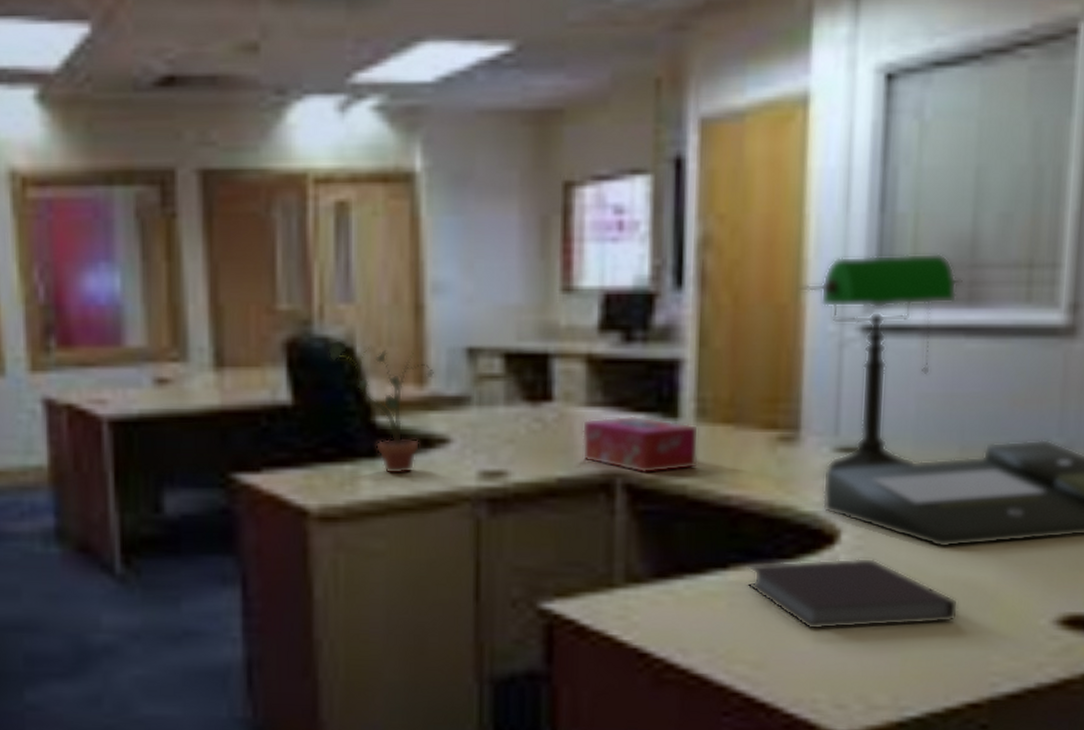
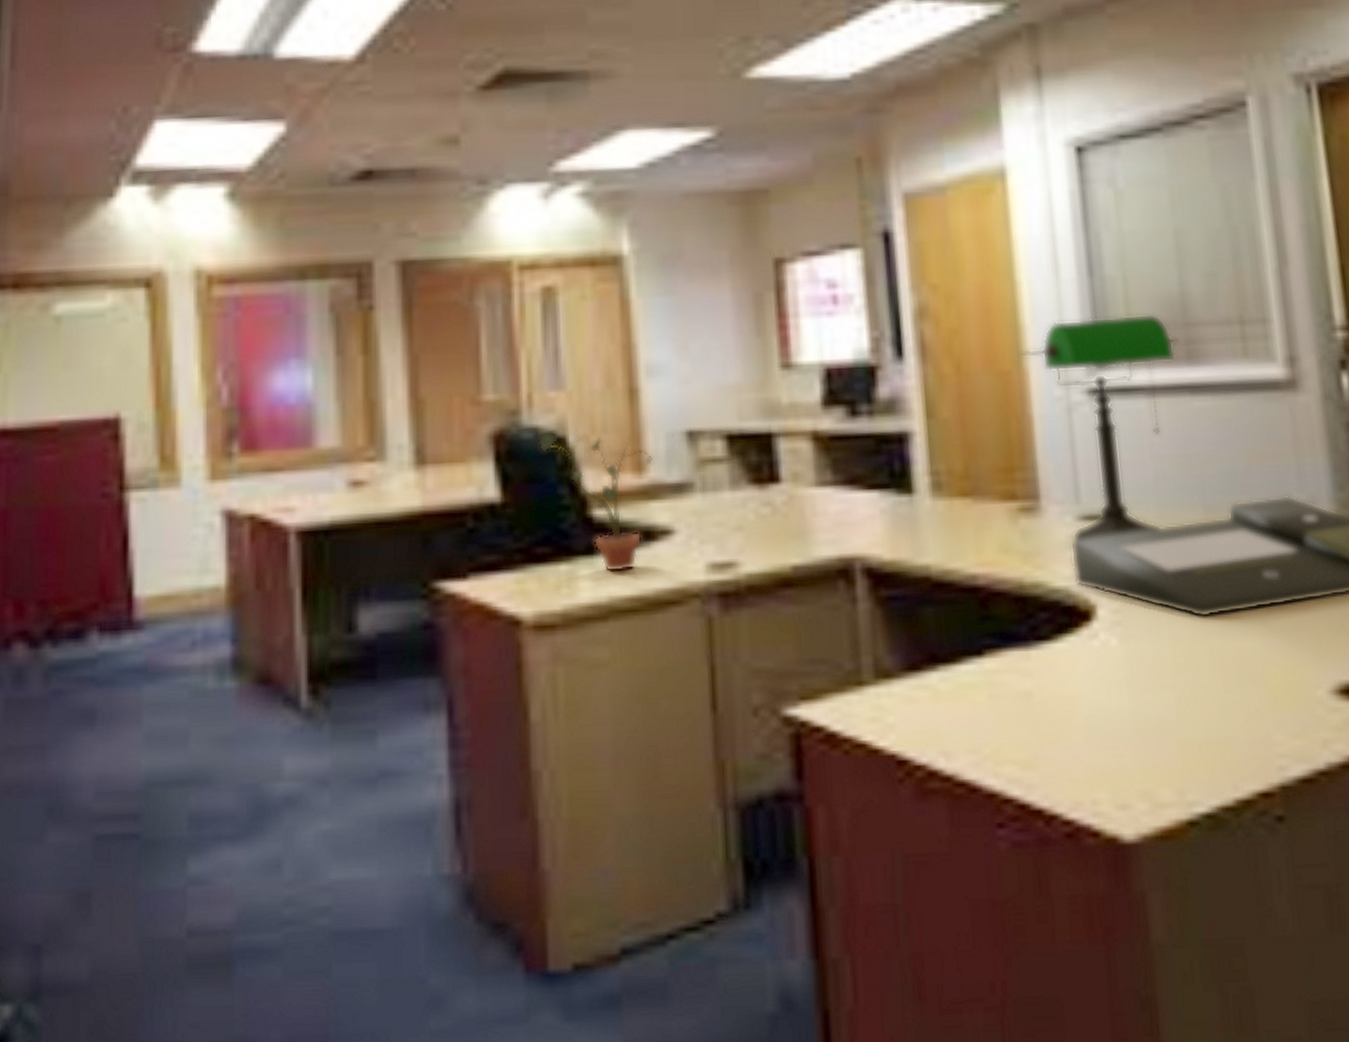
tissue box: present [582,416,699,474] -> none [813,493,939,556]
notebook: present [747,557,959,630] -> none [1004,633,1232,720]

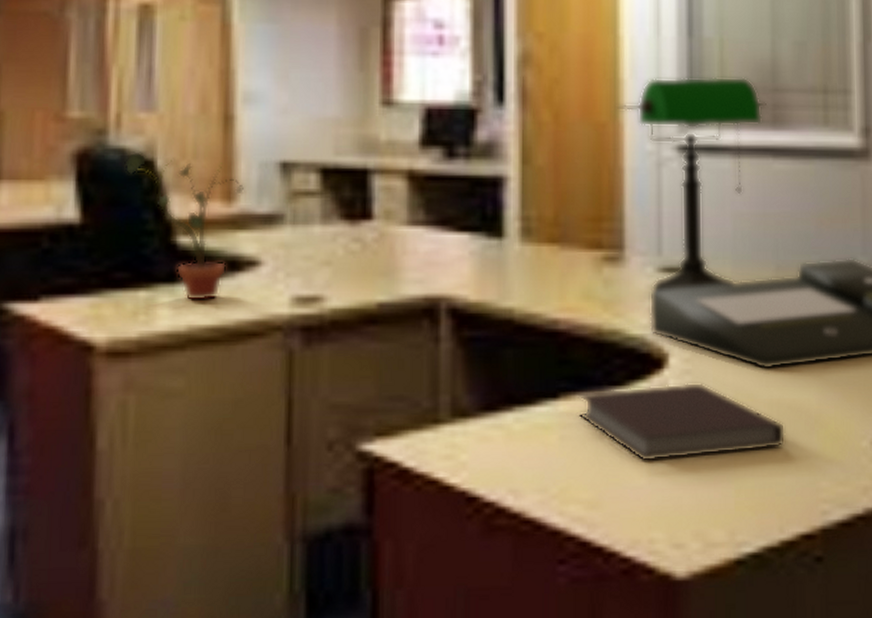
notebook: none [1004,633,1232,720] -> present [578,382,786,462]

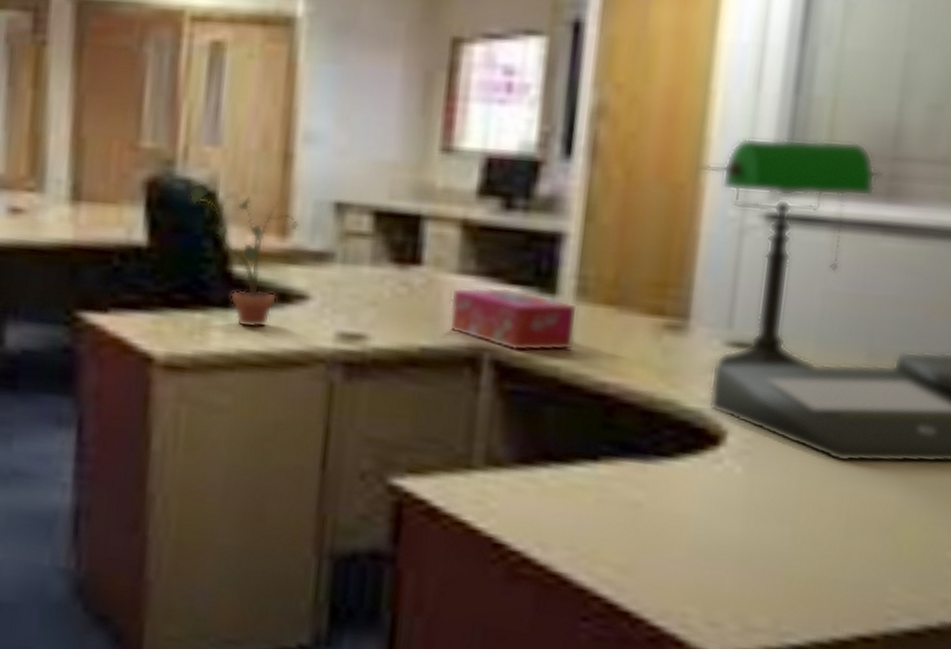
tissue box: none [403,235,524,297] -> present [449,287,578,352]
notebook: present [578,382,786,462] -> none [618,458,856,545]

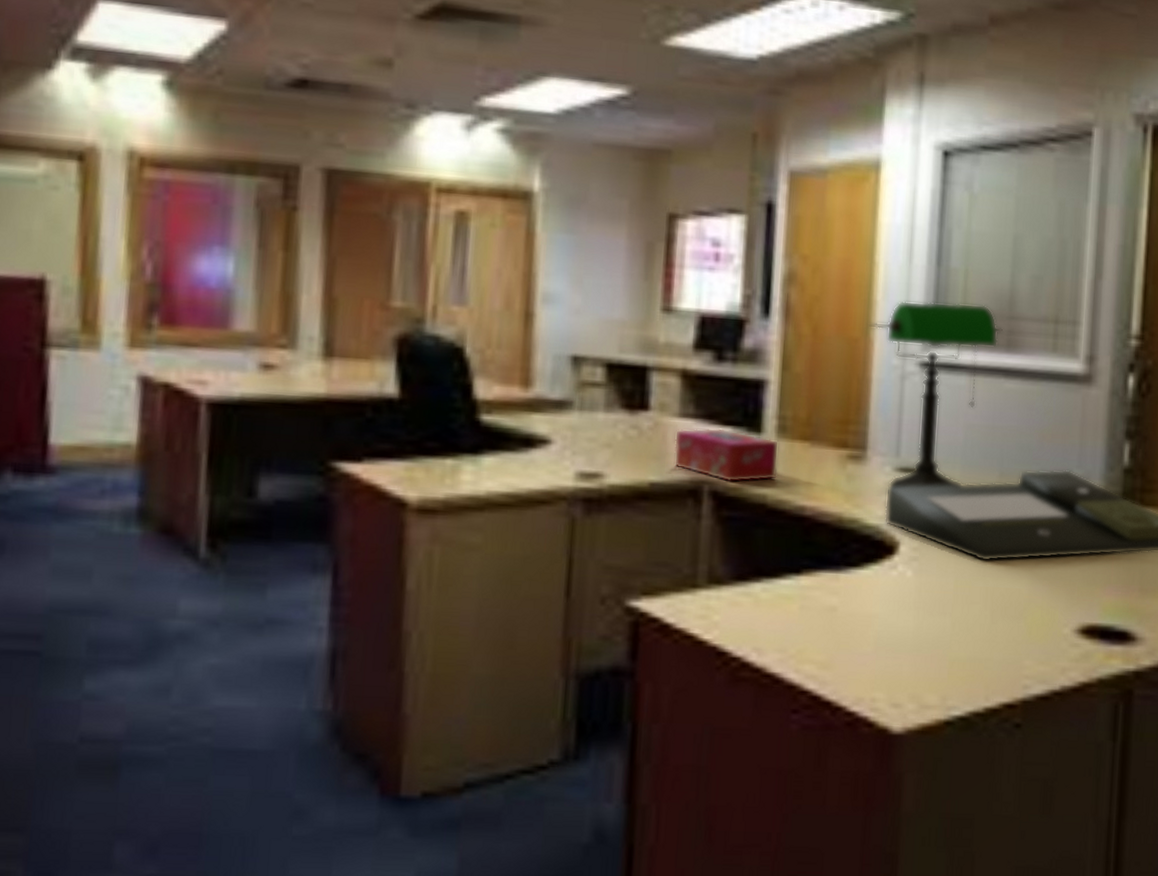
potted plant: present [189,183,299,329] -> none [438,339,541,472]

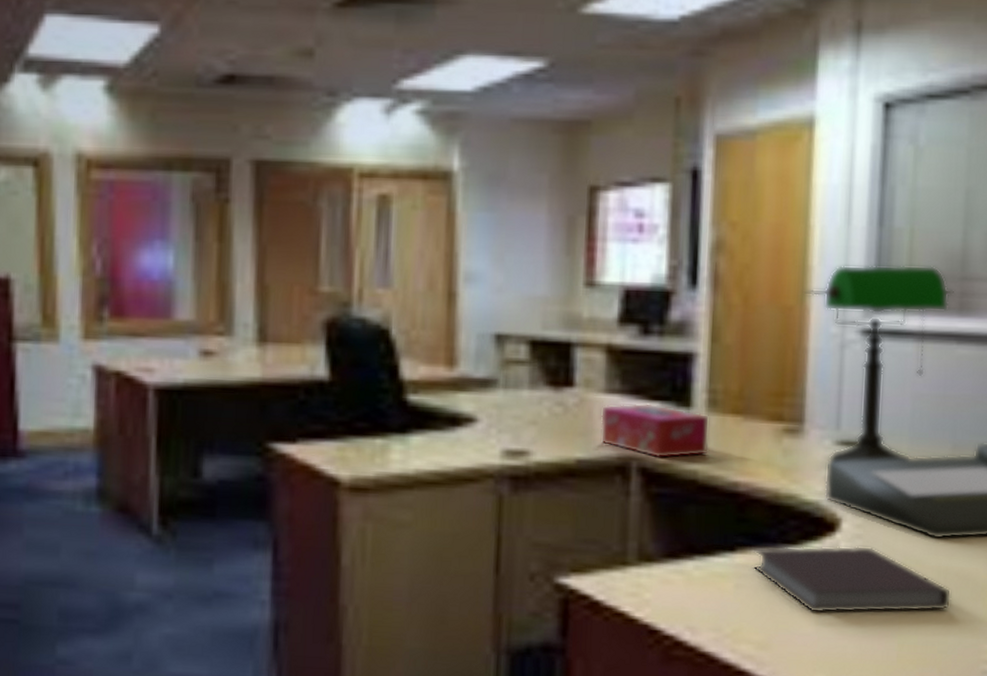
notebook: none [817,568,997,634] -> present [753,545,952,614]

